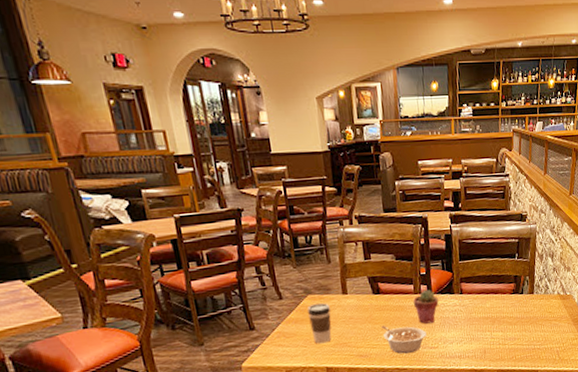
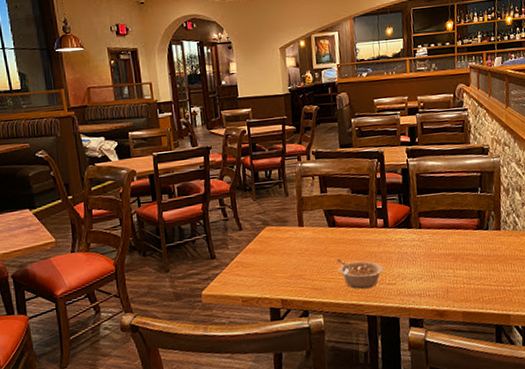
coffee cup: present [307,302,332,344] -> none [264,234,288,275]
potted succulent: present [413,289,439,324] -> none [369,223,396,259]

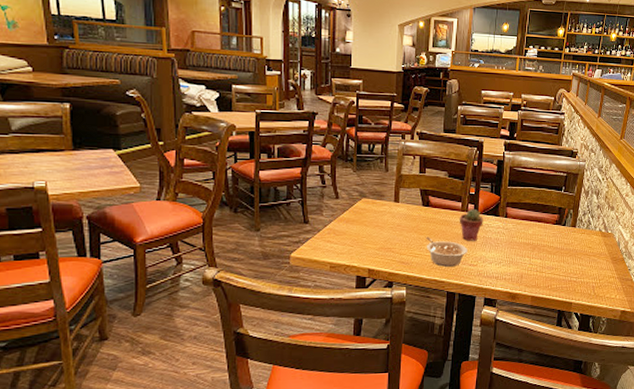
potted succulent: none [369,223,396,259] -> present [459,208,483,241]

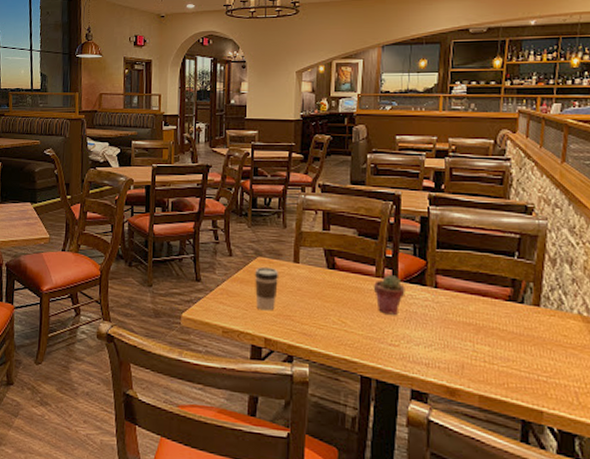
coffee cup: none [359,207,382,246] -> present [254,266,279,311]
legume: present [426,236,468,267] -> none [332,305,386,345]

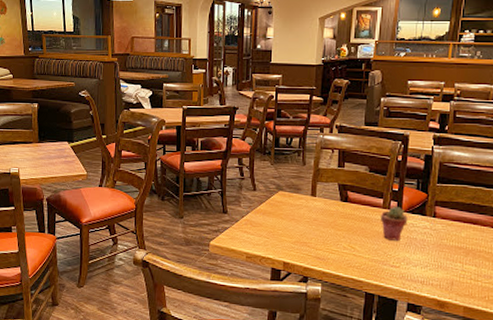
coffee cup: present [254,266,279,311] -> none [275,200,298,239]

